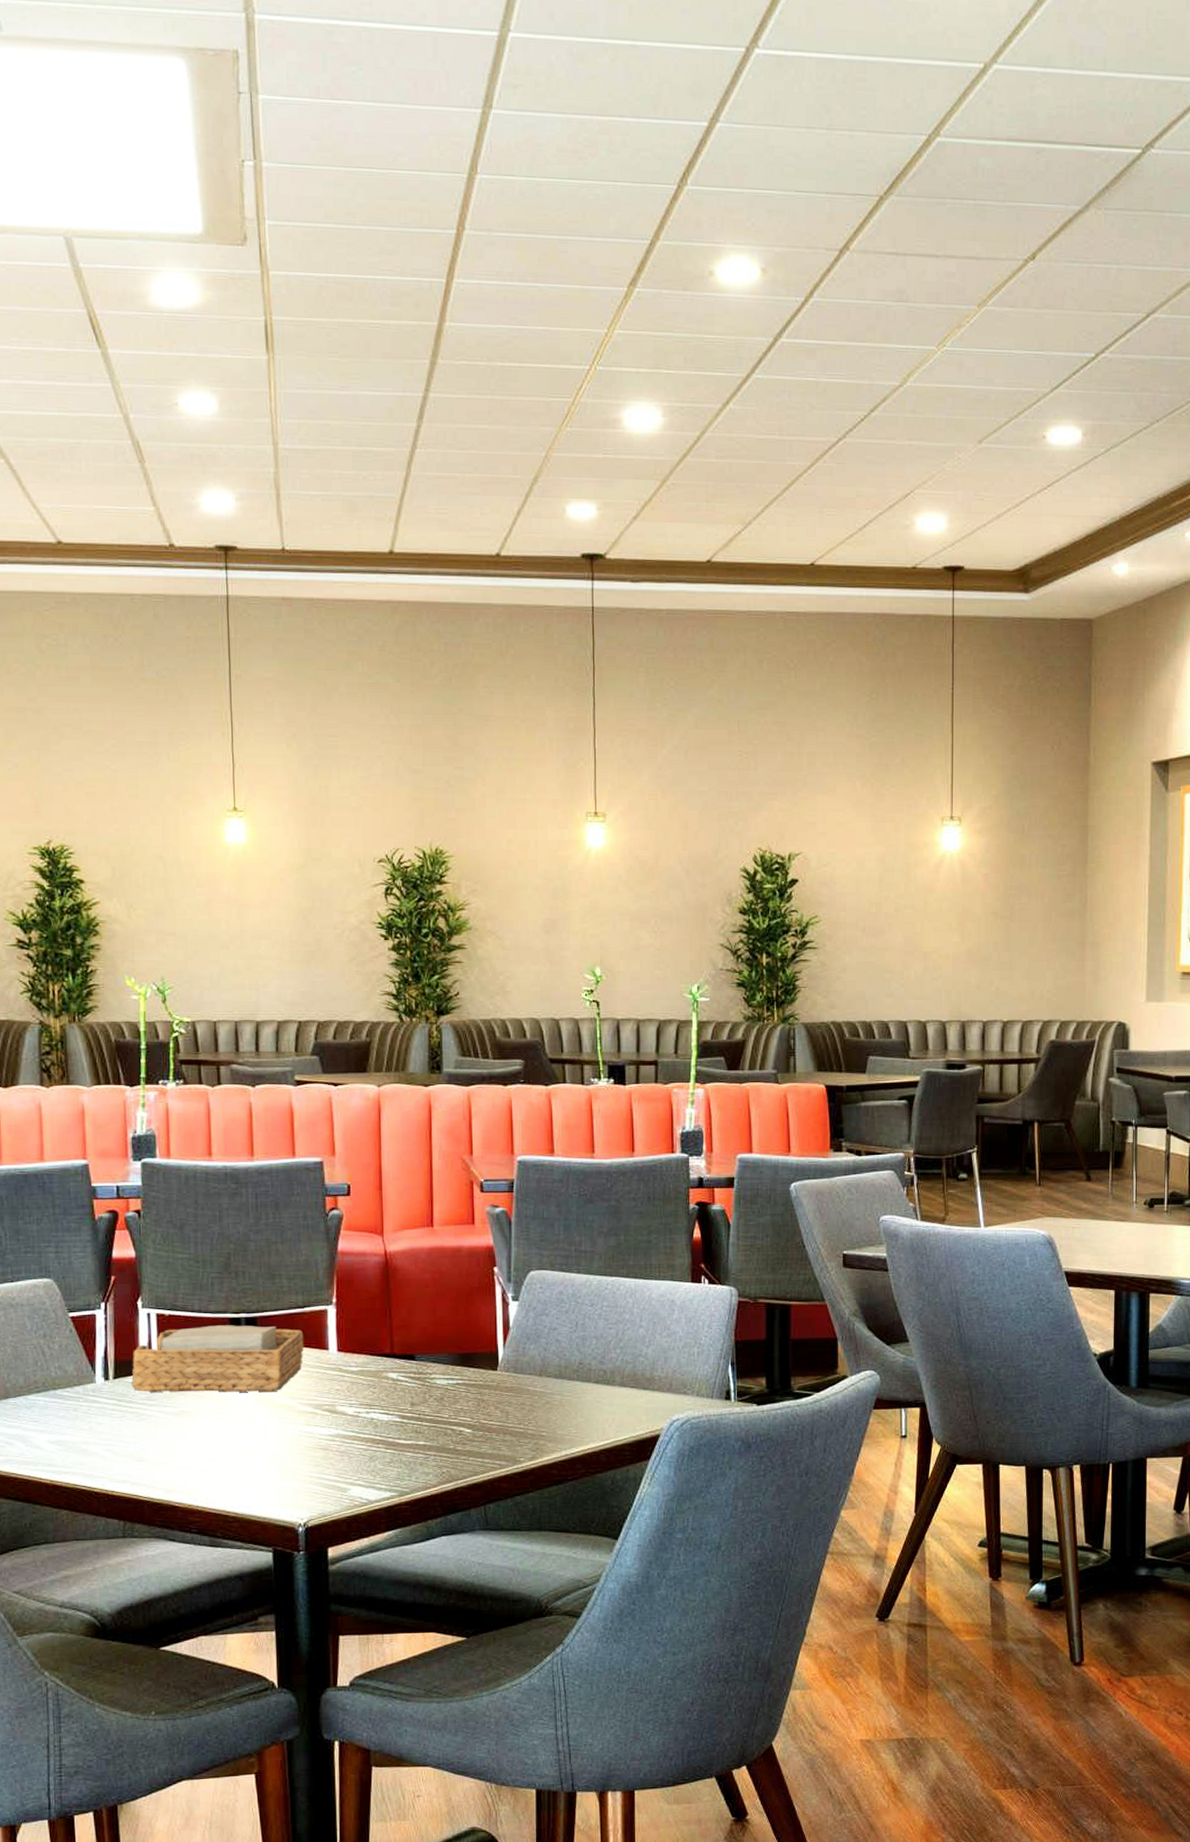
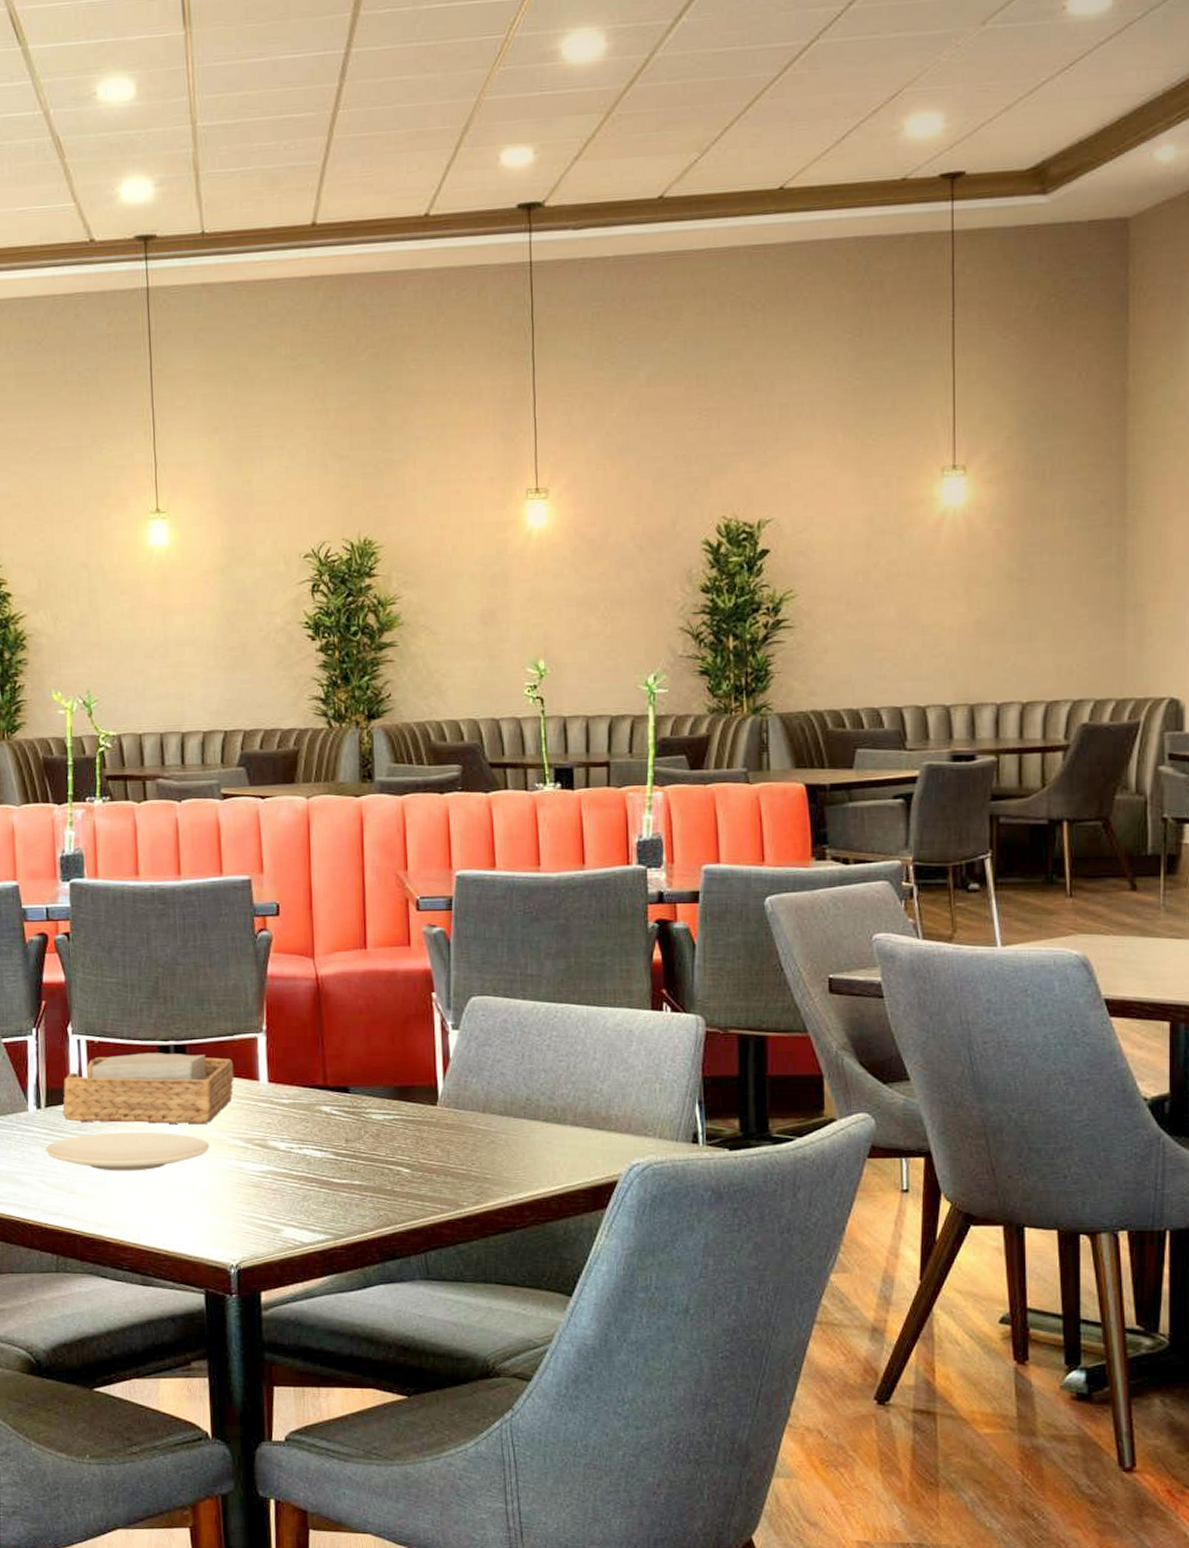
plate: none [113,1400,280,1439] -> present [46,1132,210,1171]

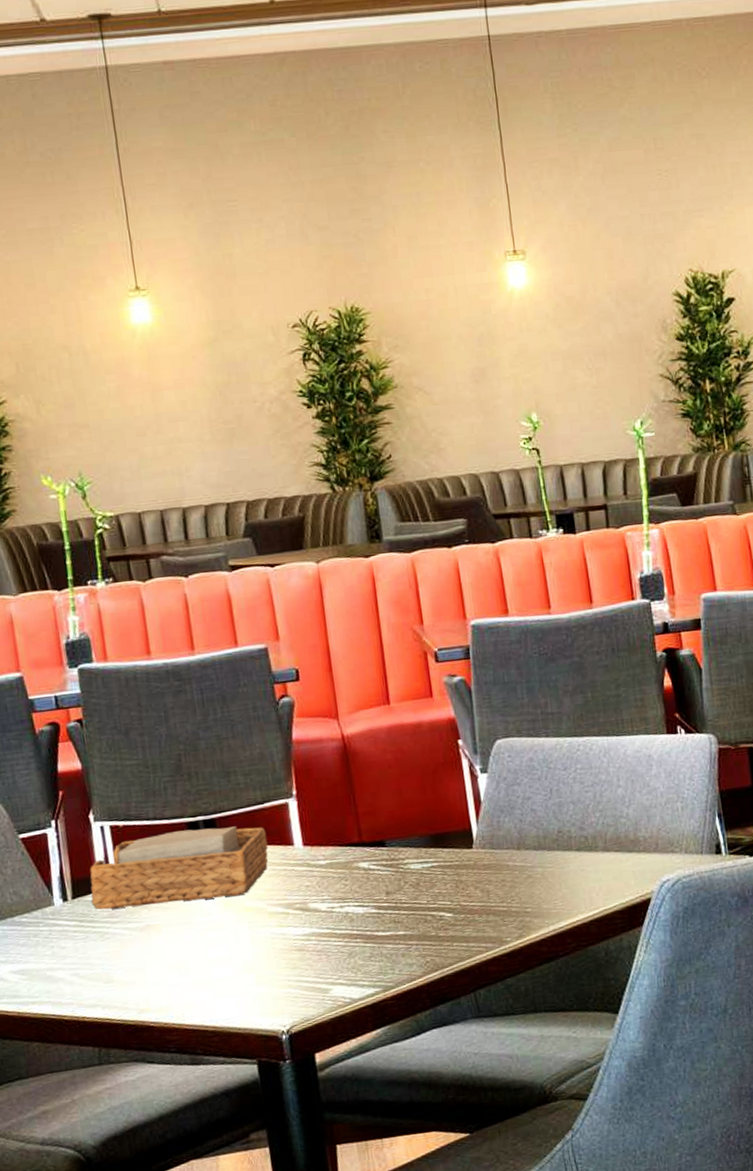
plate: present [46,1132,210,1171] -> none [76,908,250,955]

